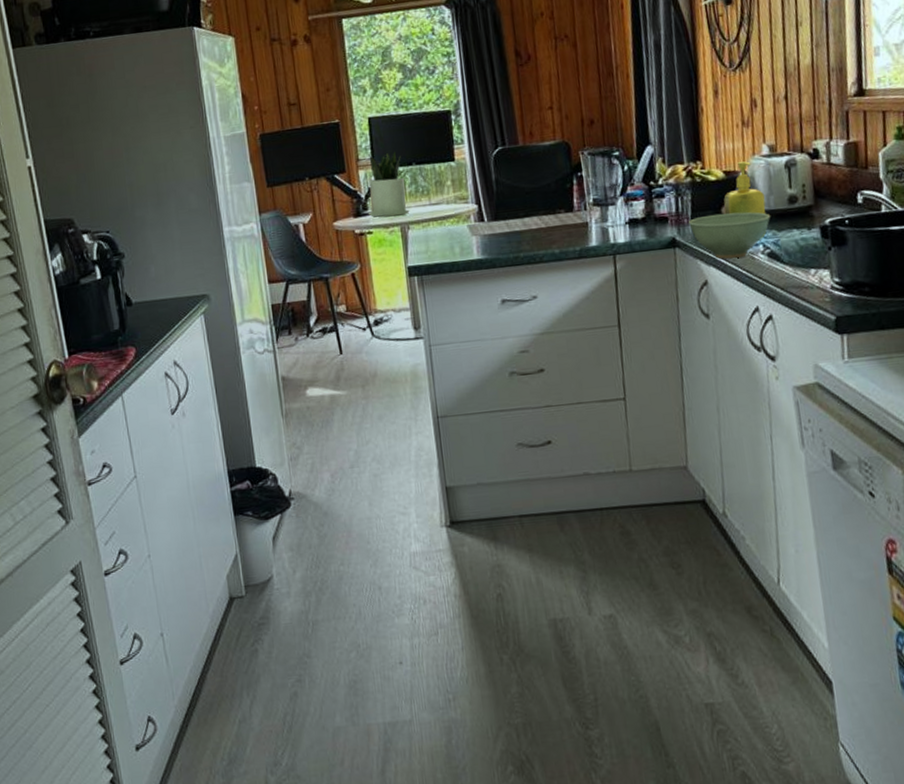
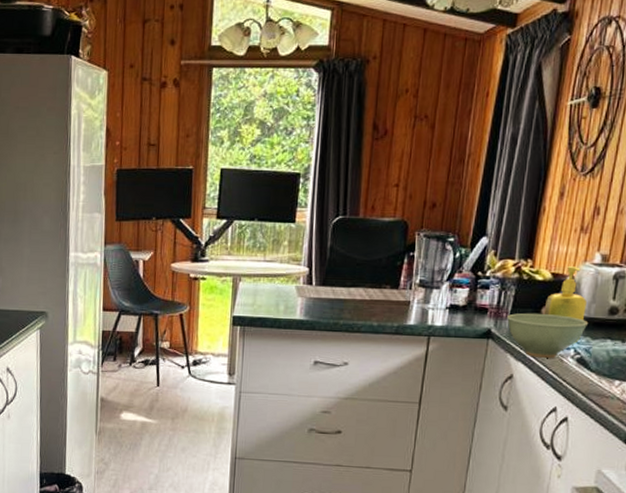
planter: present [368,151,410,218] -> none [204,204,245,267]

